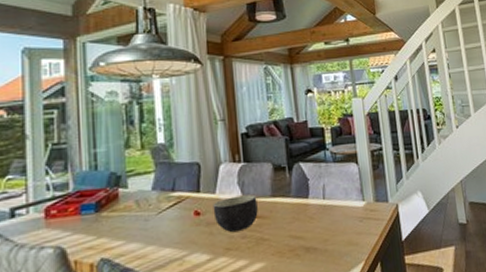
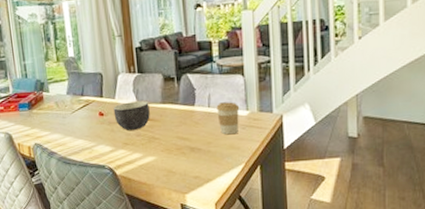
coffee cup: none [332,192,356,229] -> present [216,102,240,134]

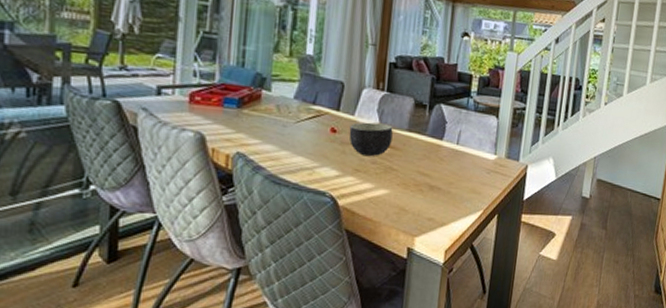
coffee cup: present [216,102,240,134] -> none [464,141,489,177]

